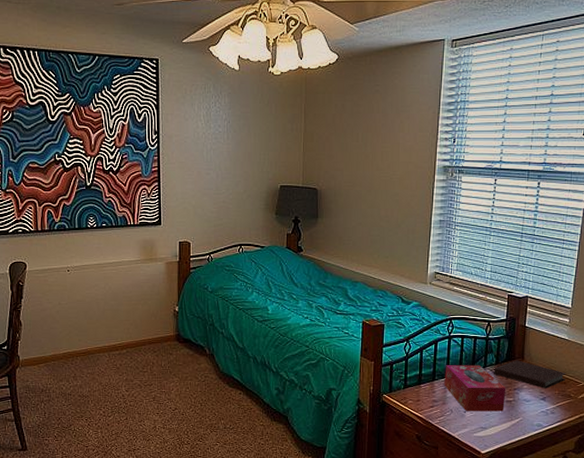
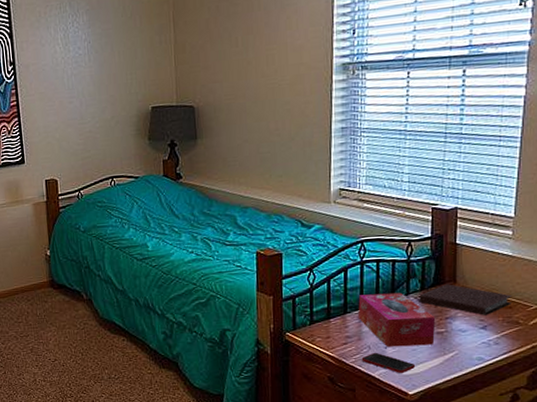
cell phone: none [444,415,488,434] -> present [361,352,416,373]

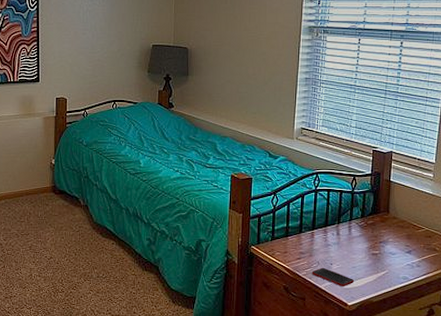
tissue box: present [358,292,436,348] -> none [311,218,372,264]
notebook: present [419,284,513,316] -> none [359,214,432,242]

